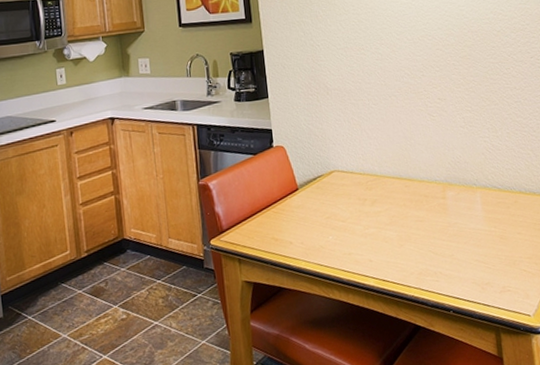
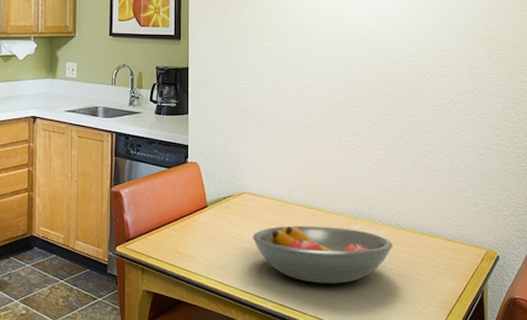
fruit bowl: none [347,195,491,255] -> present [252,225,394,284]

